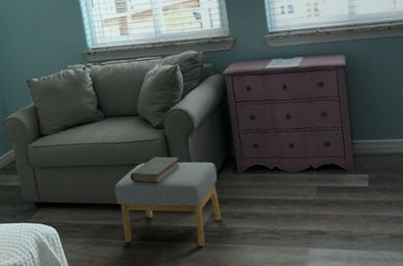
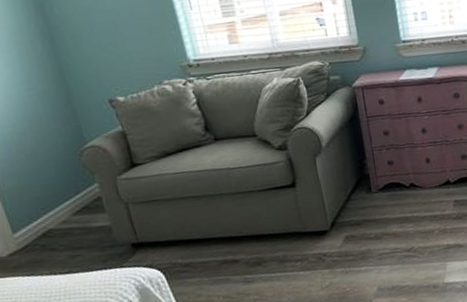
footstool: present [114,161,221,247] -> none [231,182,356,278]
book: present [130,156,180,183] -> none [250,180,308,211]

